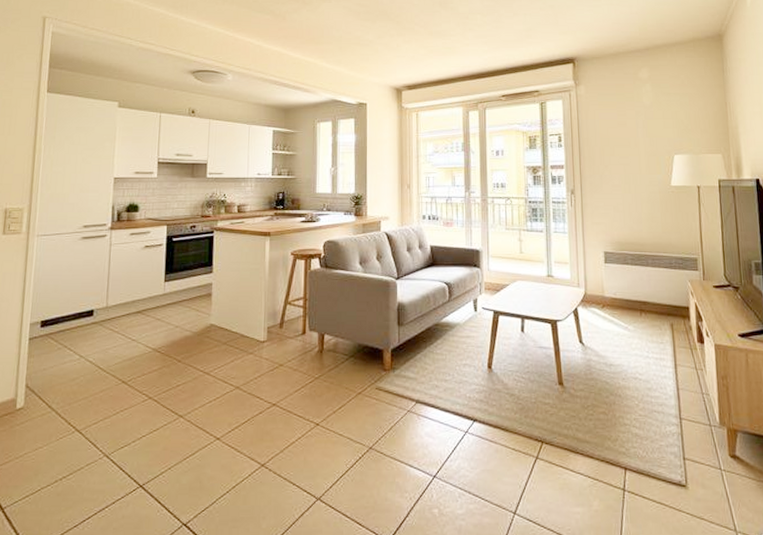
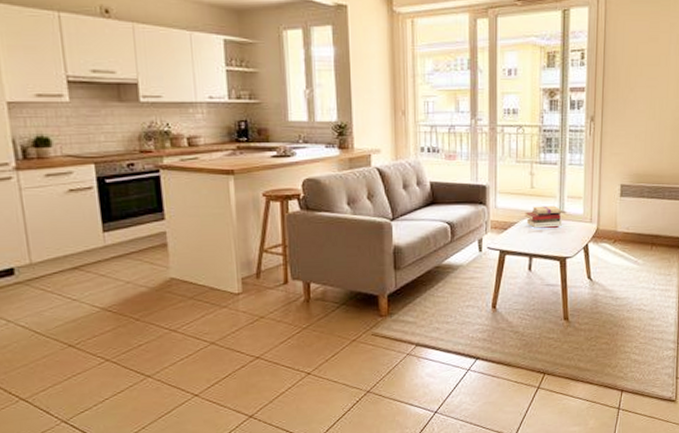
books: none [515,270,551,291] -> present [525,205,562,228]

